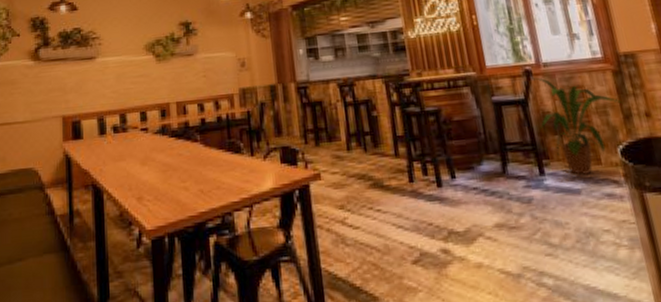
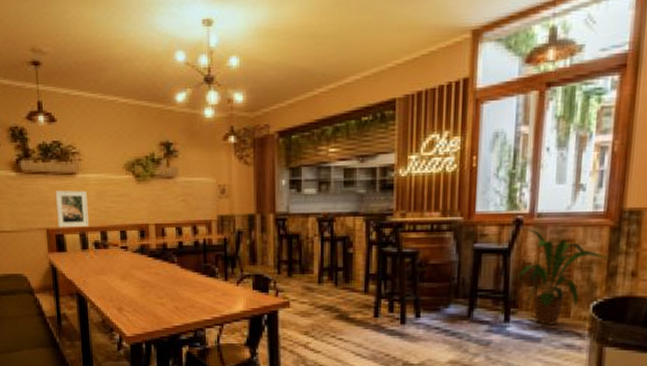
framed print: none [73,73,107,115] -> present [55,190,89,228]

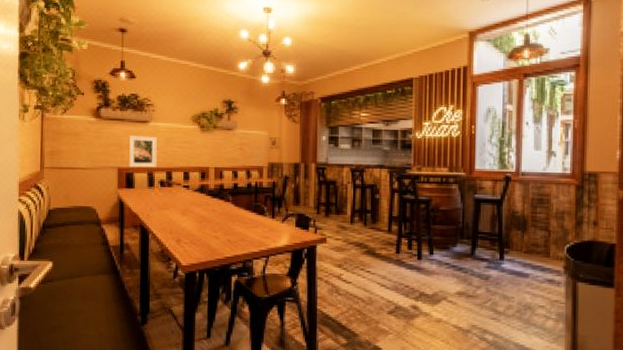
house plant: present [517,227,612,325] -> none [508,183,579,263]

